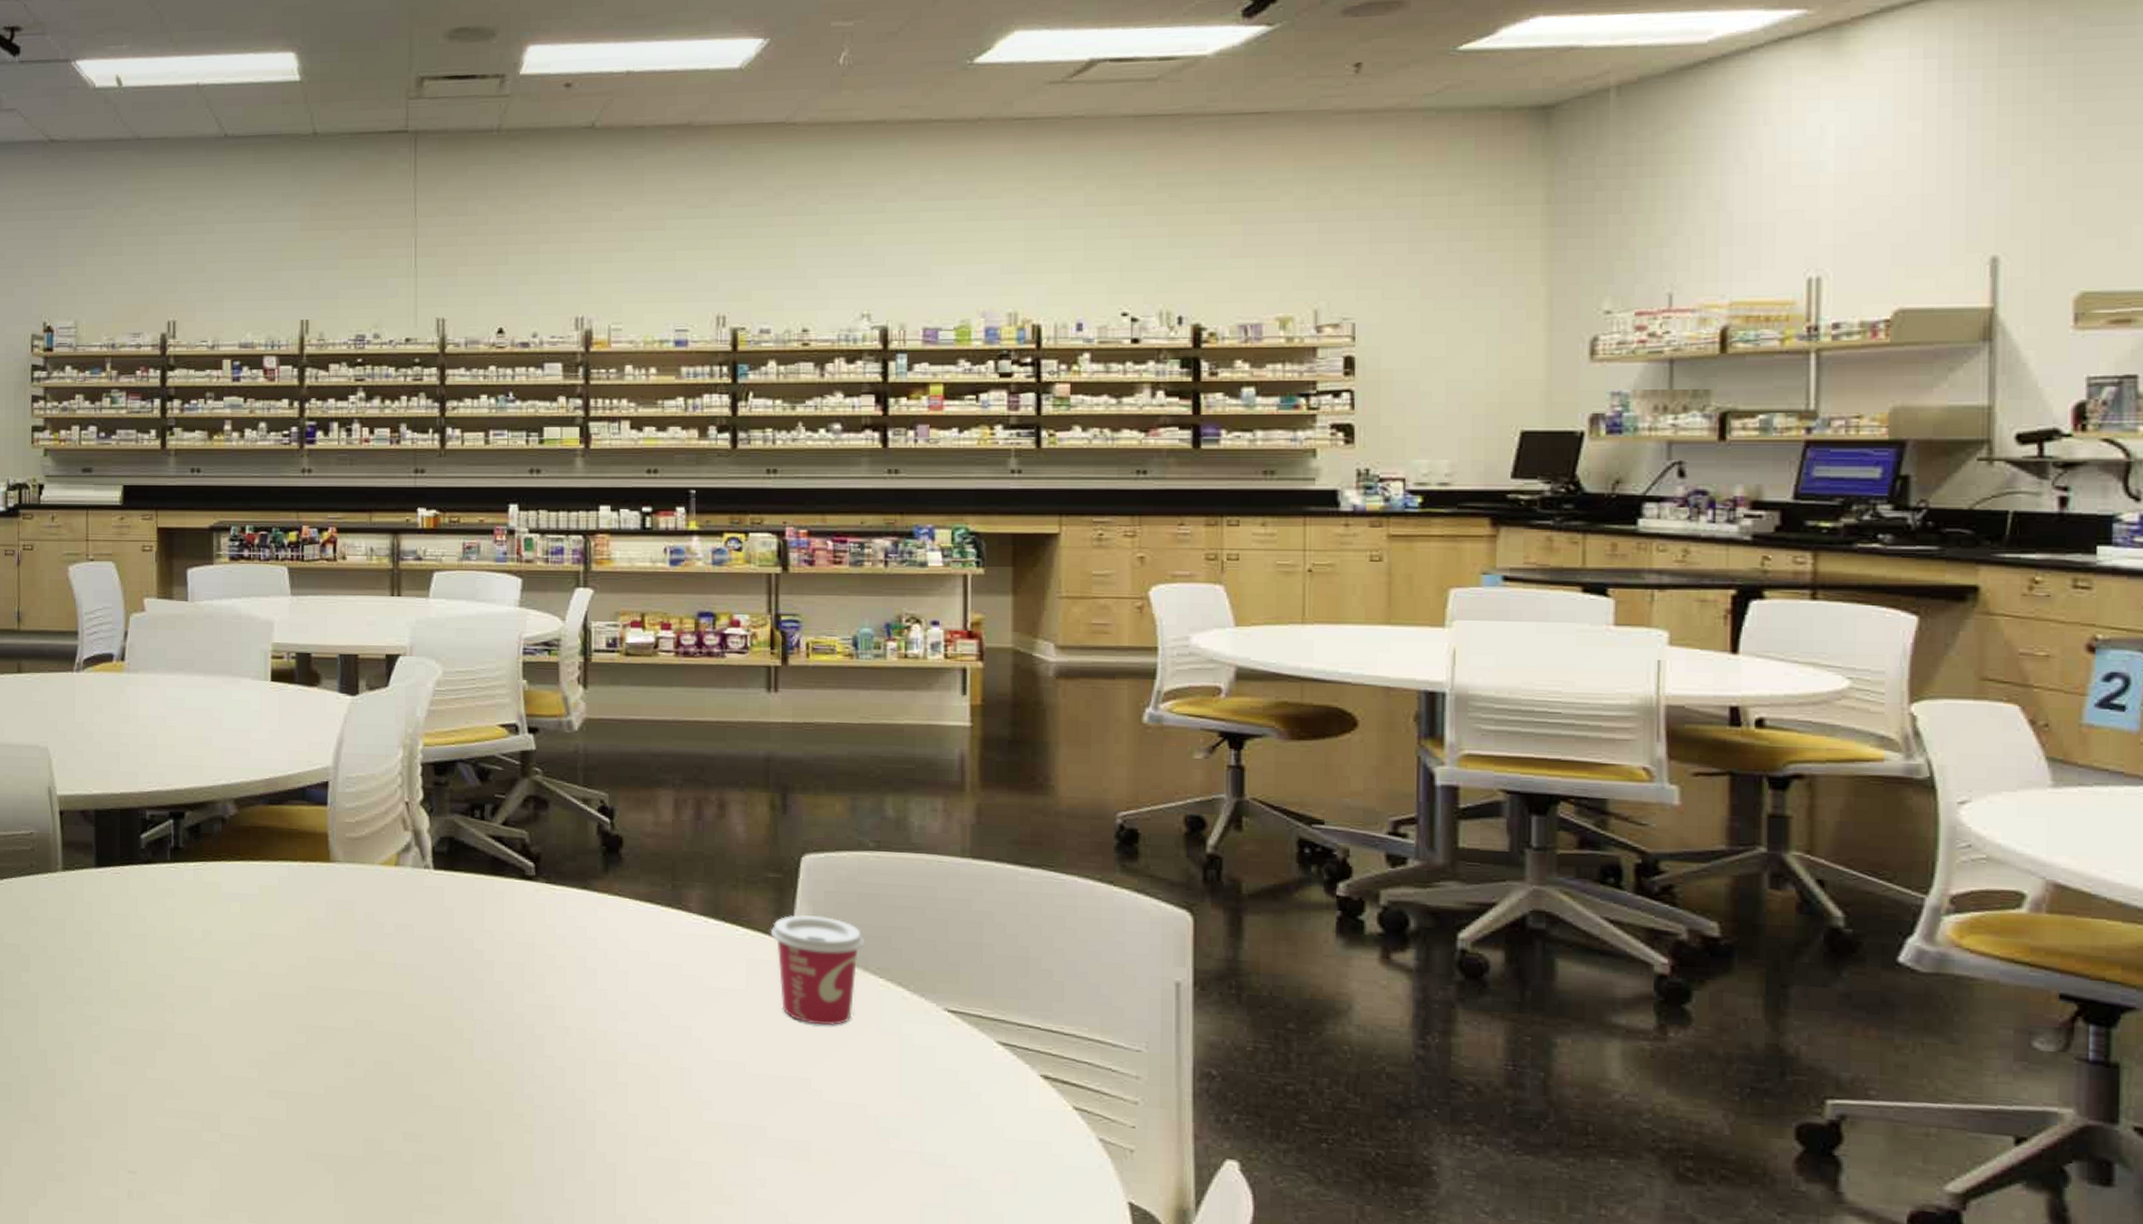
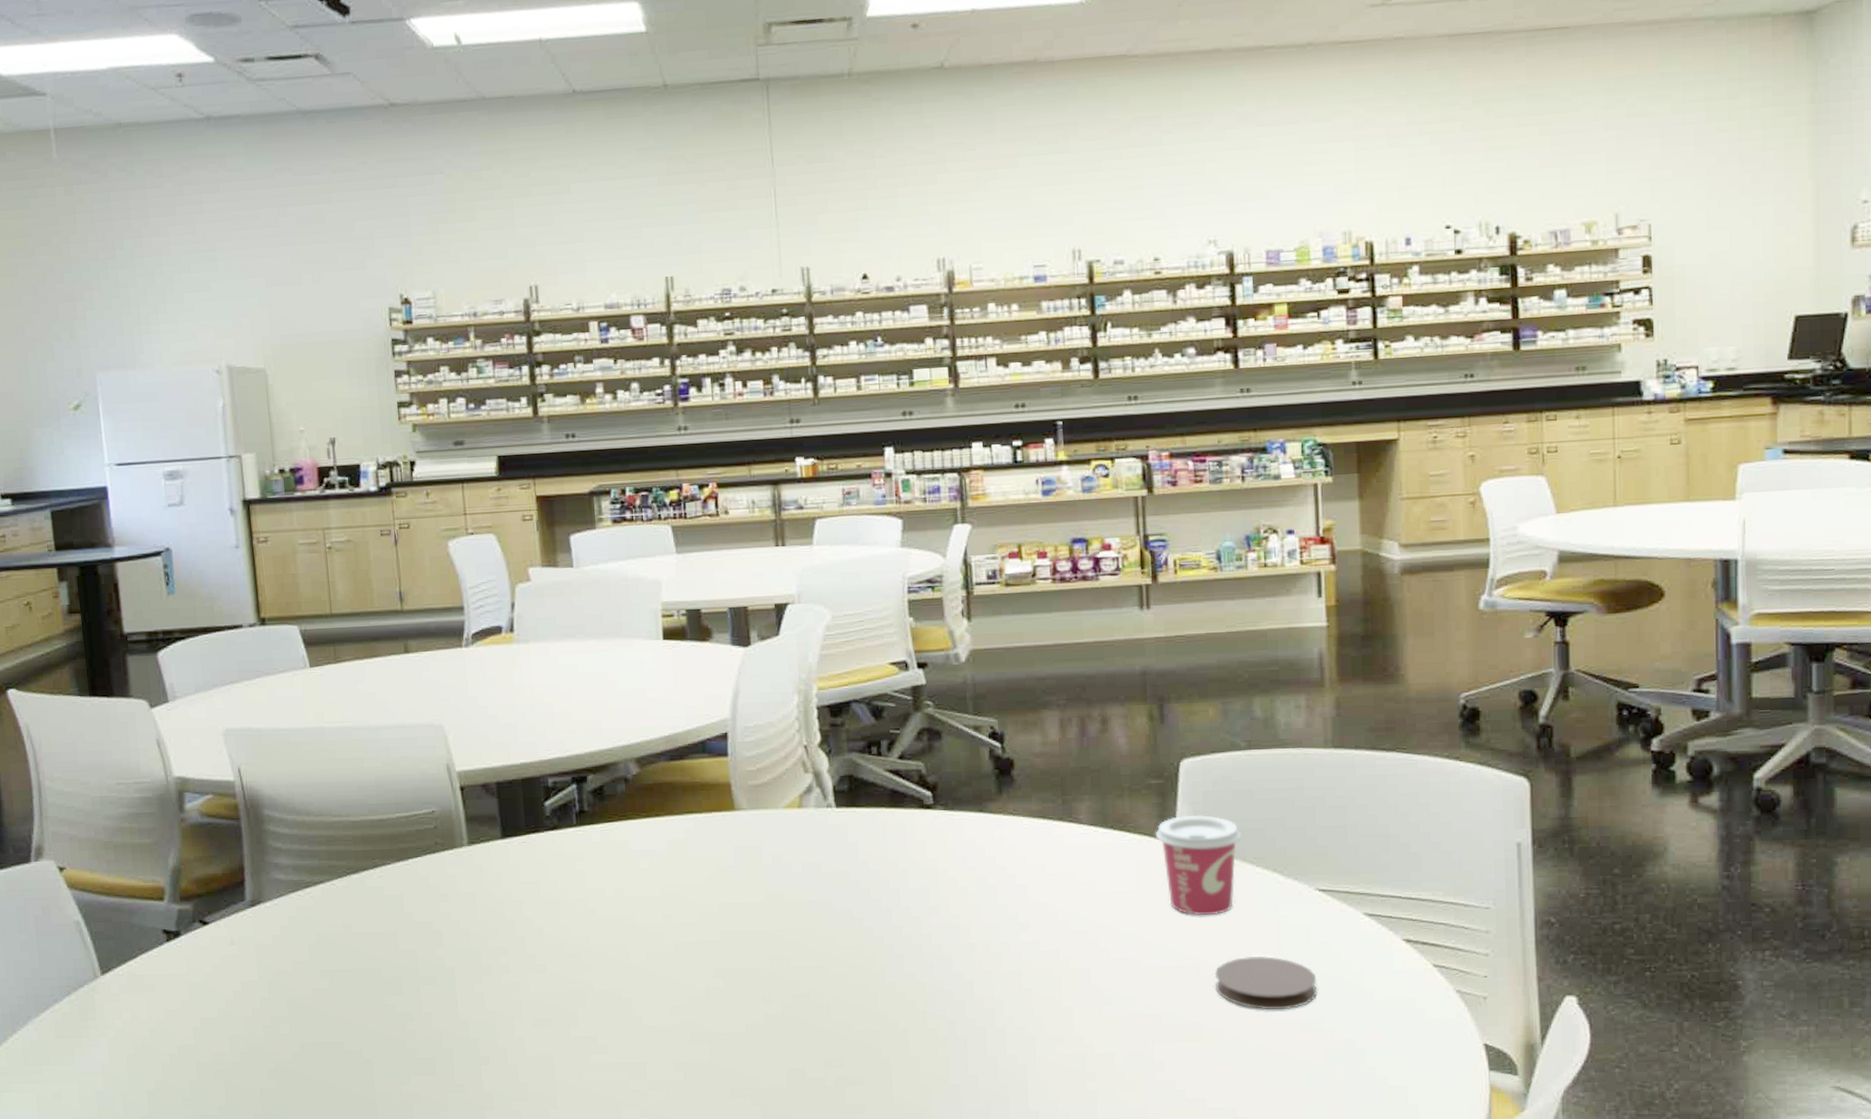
coaster: none [826,1074,941,1138] -> present [1214,955,1318,1010]

